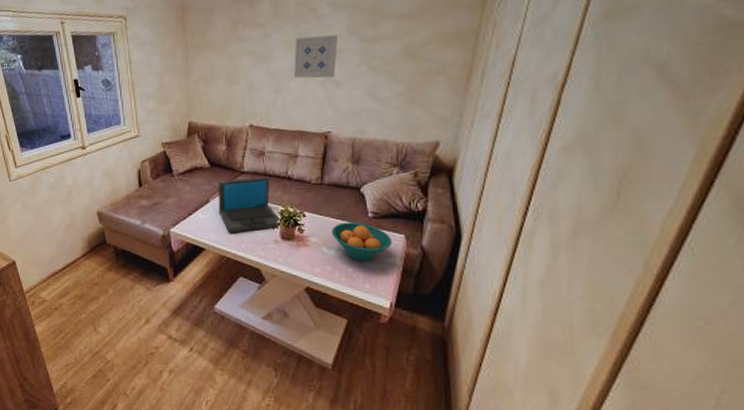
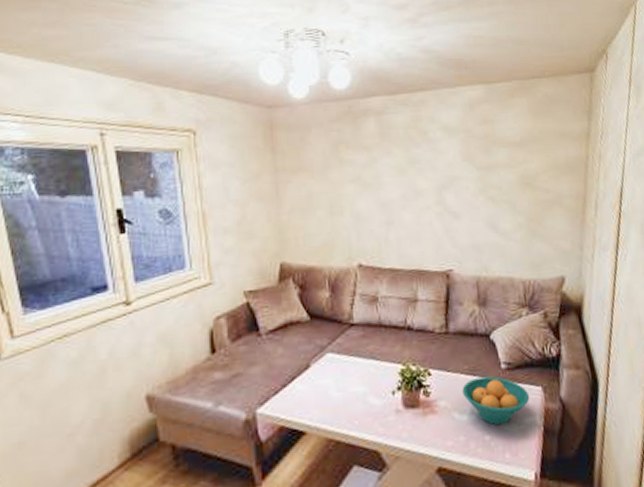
laptop: present [217,176,281,233] -> none [320,328,402,407]
wall art: present [294,35,338,79] -> none [405,161,453,209]

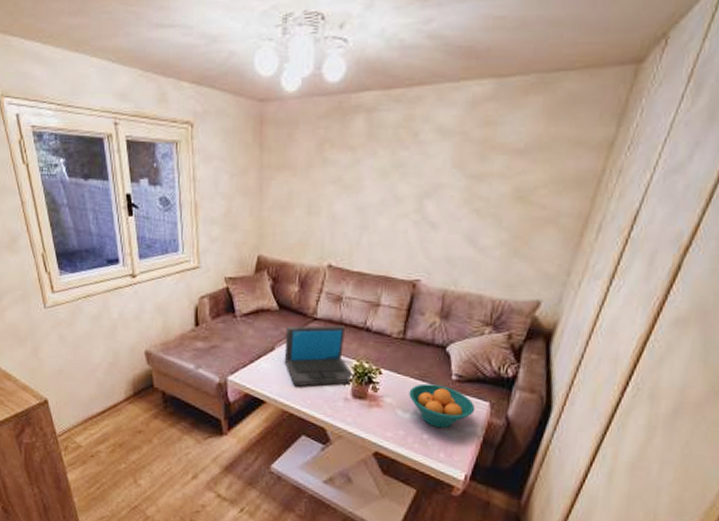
laptop: none [320,328,402,407] -> present [284,325,354,387]

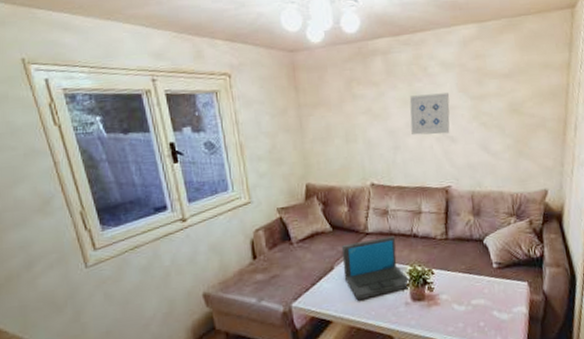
wall art: none [385,167,439,218] -> present [409,93,450,135]
fruit bowl: present [409,383,476,428] -> none [460,274,518,314]

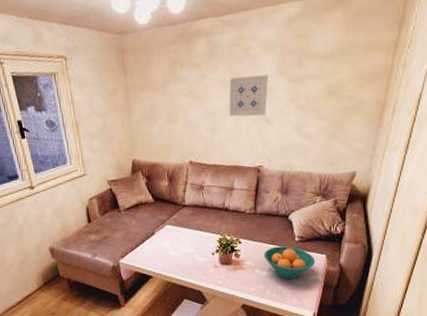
laptop: present [341,236,410,301] -> none [161,209,220,261]
fruit bowl: none [460,274,518,314] -> present [264,246,316,279]

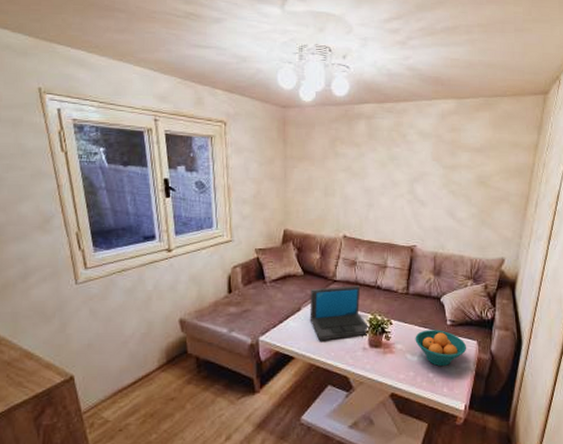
laptop: none [161,209,220,261] -> present [310,285,370,341]
wall art: present [229,75,268,117] -> none [385,159,423,197]

